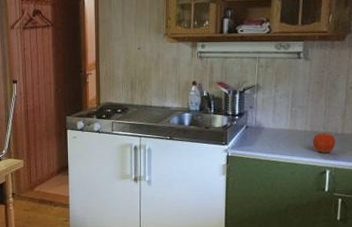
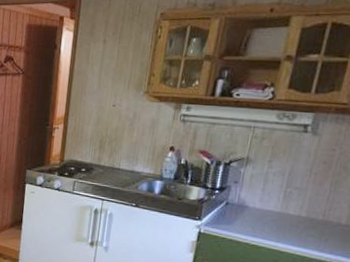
fruit: present [312,133,335,153] -> none [306,220,336,244]

